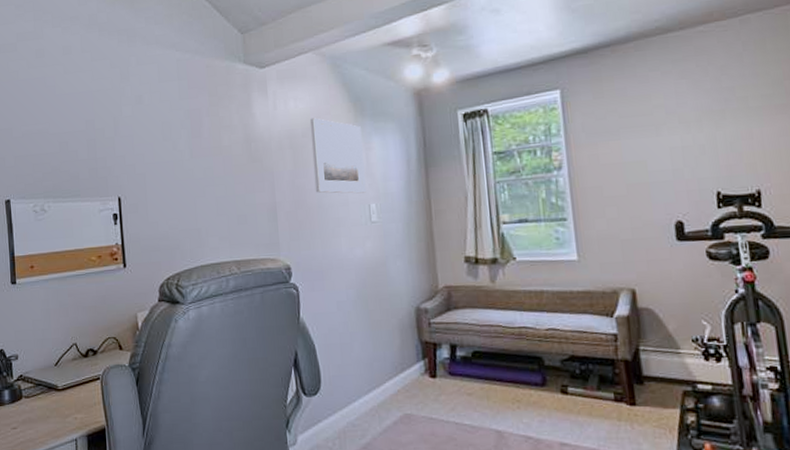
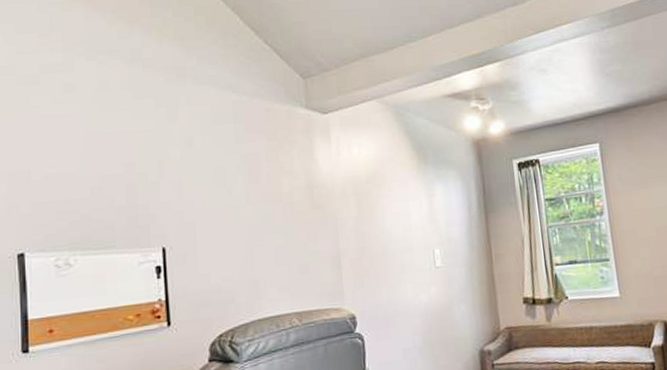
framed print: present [309,118,366,194] -> none [373,164,431,240]

